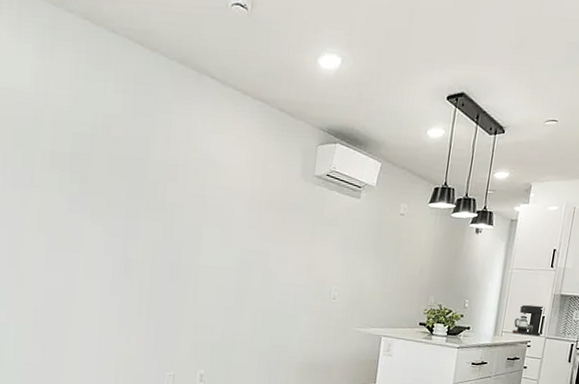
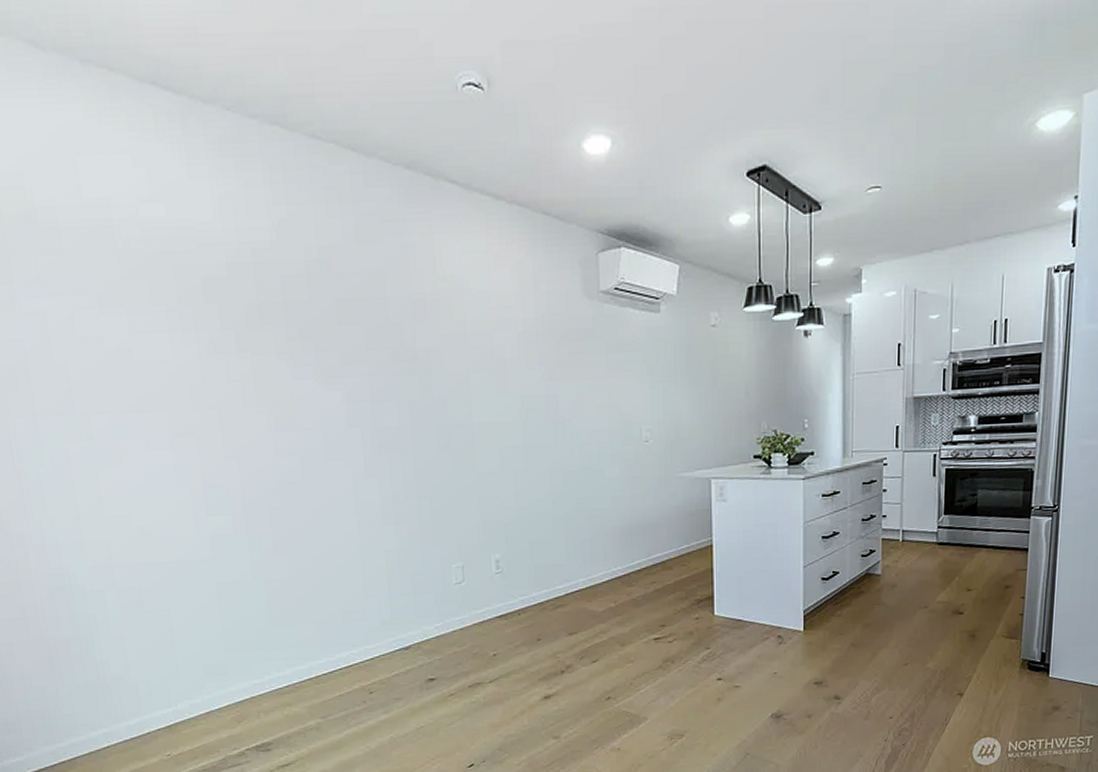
coffee maker: present [512,304,545,337] -> none [863,414,898,453]

